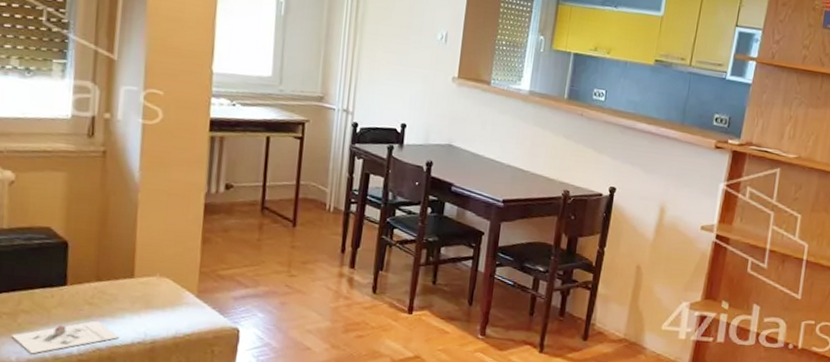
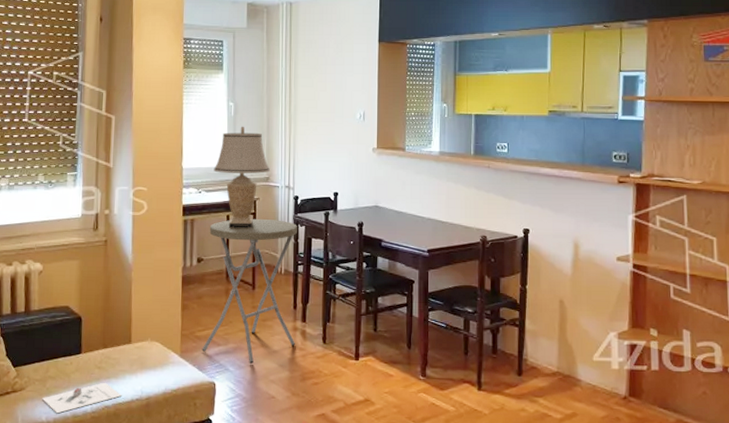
side table: none [225,142,354,310] -> present [202,218,297,364]
table lamp: none [253,29,326,155] -> present [214,126,271,228]

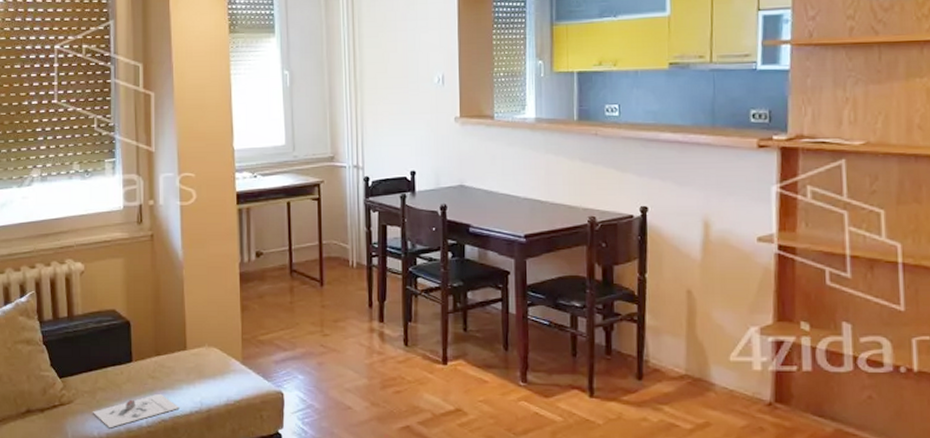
side table: present [202,218,297,364] -> none [266,204,373,370]
table lamp: present [214,126,271,228] -> none [269,97,336,217]

